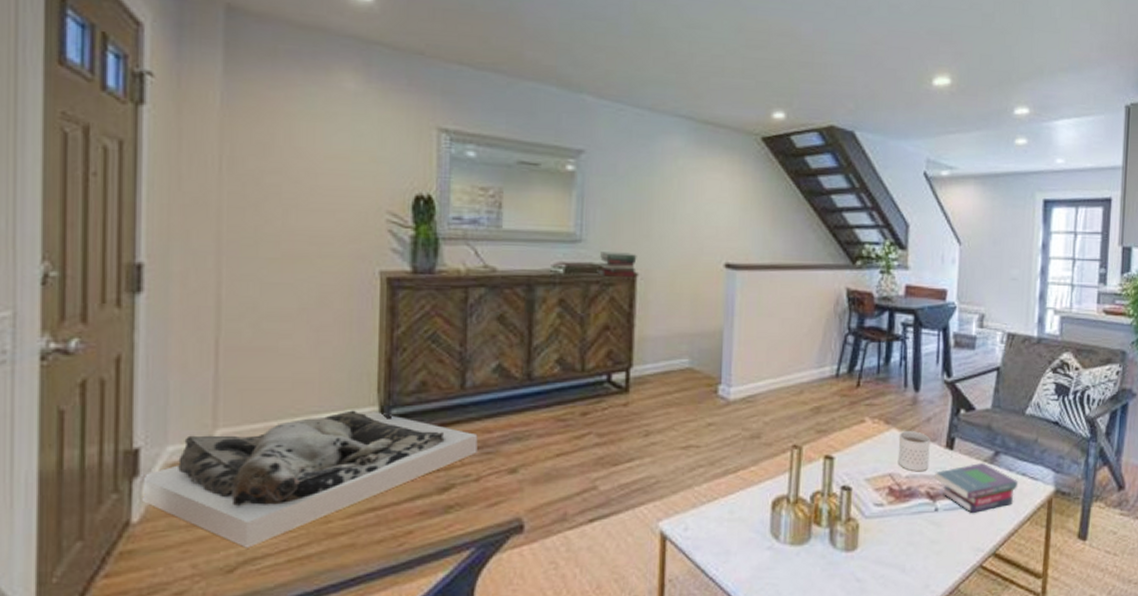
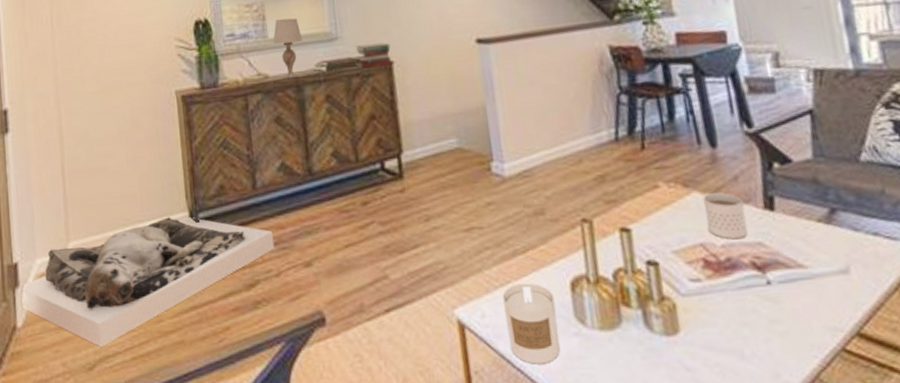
table lamp: none [507,210,542,277] -> present [273,18,303,80]
candle: none [706,500,755,574] -> present [502,282,560,364]
books: present [935,462,1019,513] -> none [757,223,872,285]

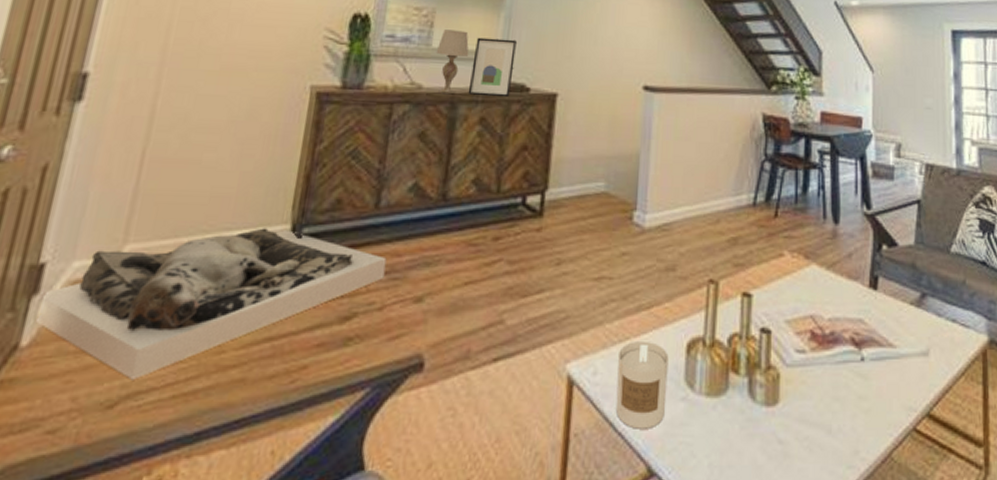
picture frame: none [306,17,348,76] -> present [468,37,518,98]
books: present [355,42,392,69] -> none [519,71,559,97]
mug: present [702,192,748,240] -> none [819,267,852,314]

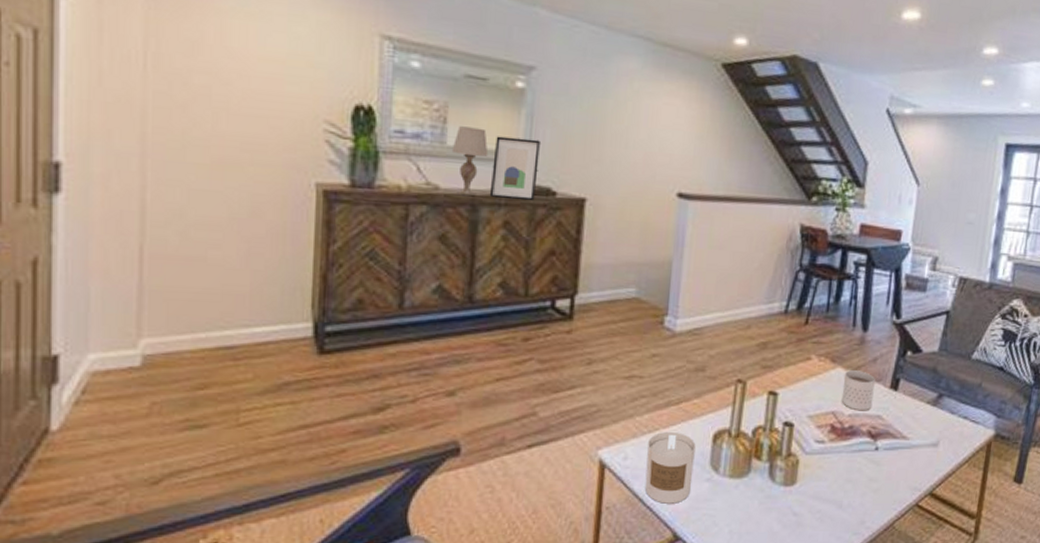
dog bed: present [33,228,387,380] -> none [58,325,415,460]
mug: none [819,267,852,314] -> present [841,370,875,411]

